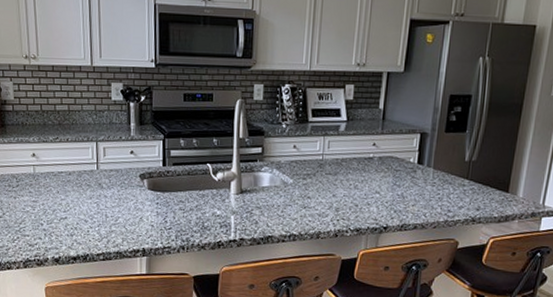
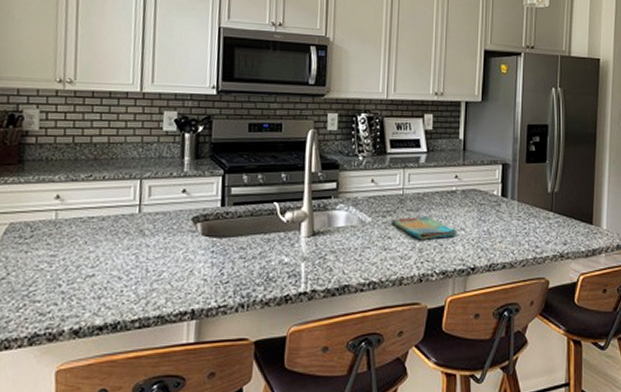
dish towel: none [311,179,373,201] -> present [391,216,458,240]

